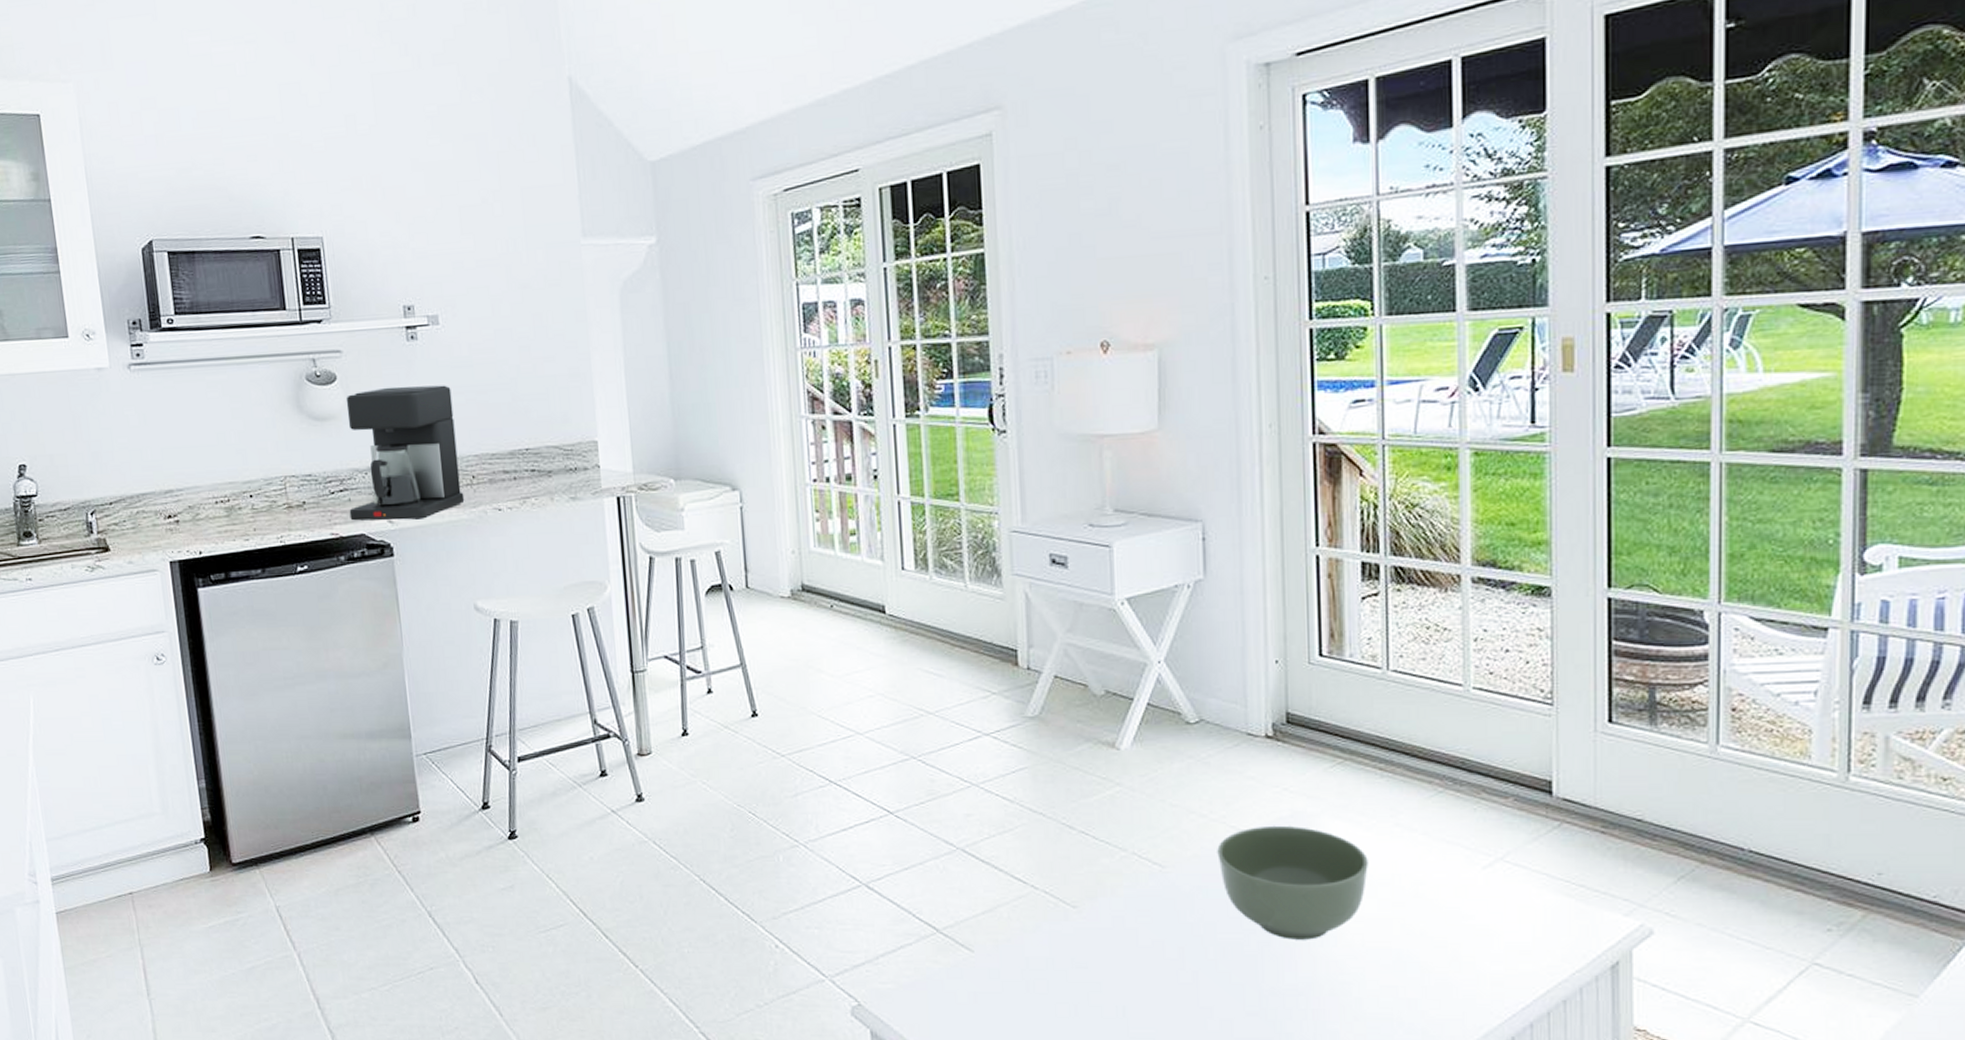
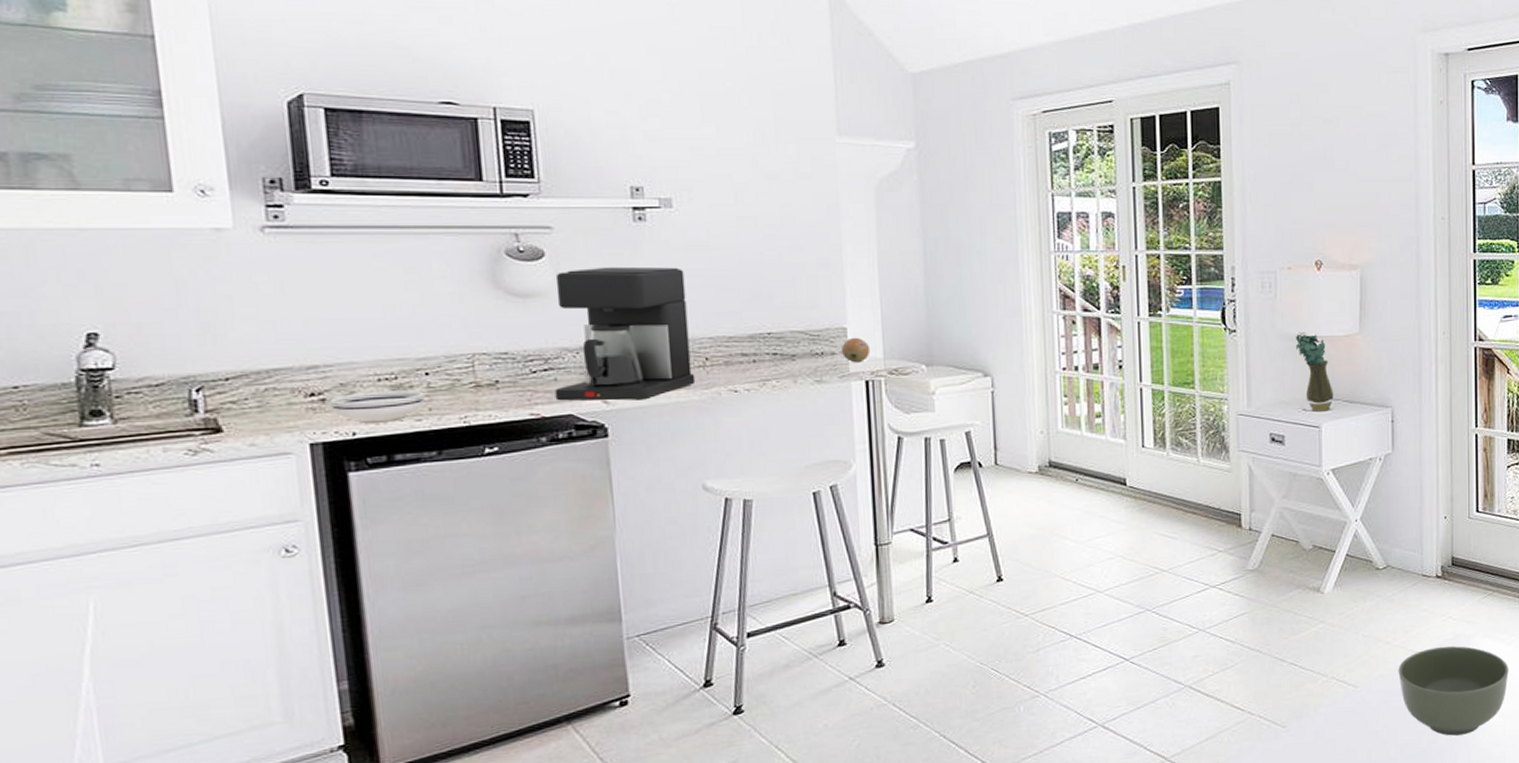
bowl: none [182,512,251,543] -> present [330,390,425,423]
fruit: none [592,450,621,478] -> present [840,337,871,363]
vase: none [1079,430,1127,527] -> present [1296,332,1334,412]

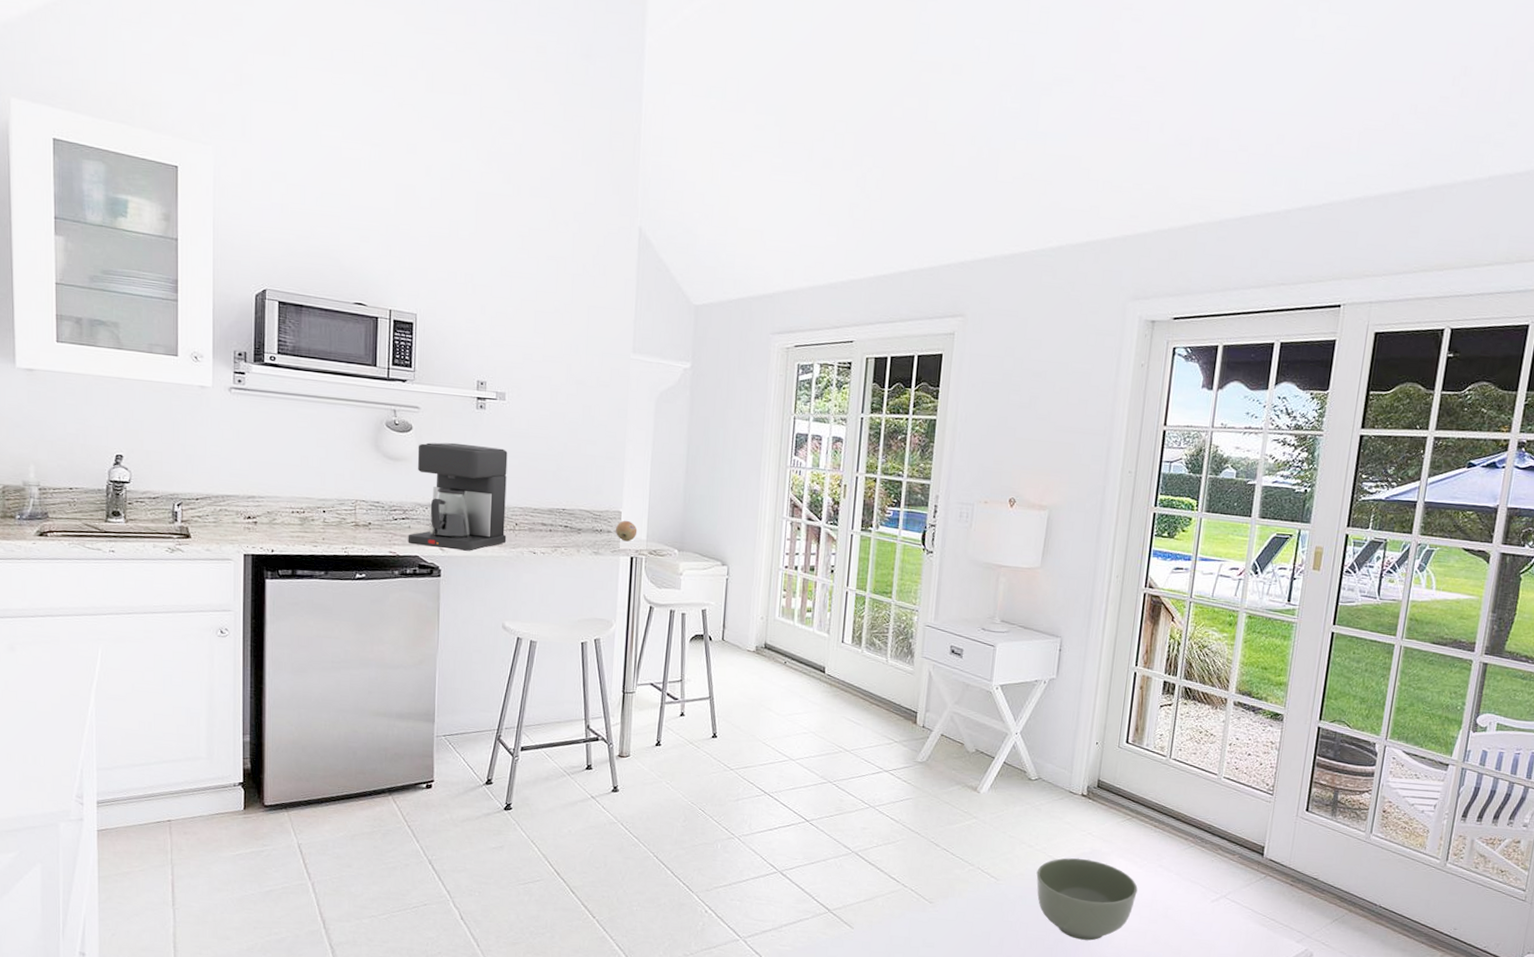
bowl: present [330,390,425,423] -> none [260,520,321,545]
vase: present [1296,332,1334,412] -> none [983,560,1011,633]

